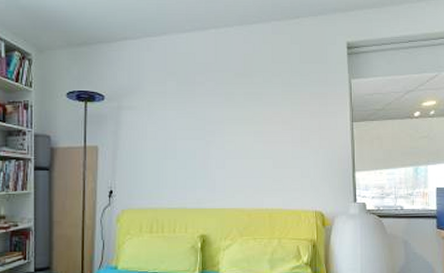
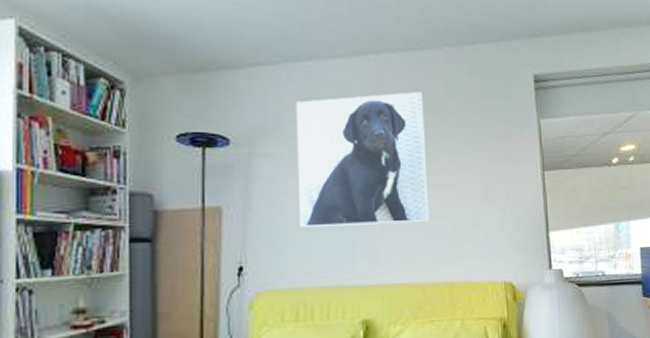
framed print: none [153,58,255,162] -> present [295,92,429,227]

